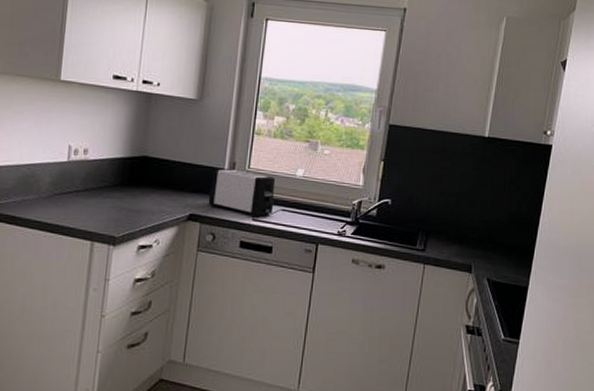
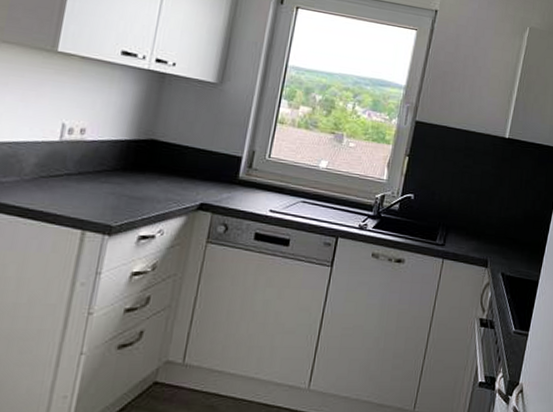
toaster: present [208,168,276,218] -> none [222,156,298,209]

